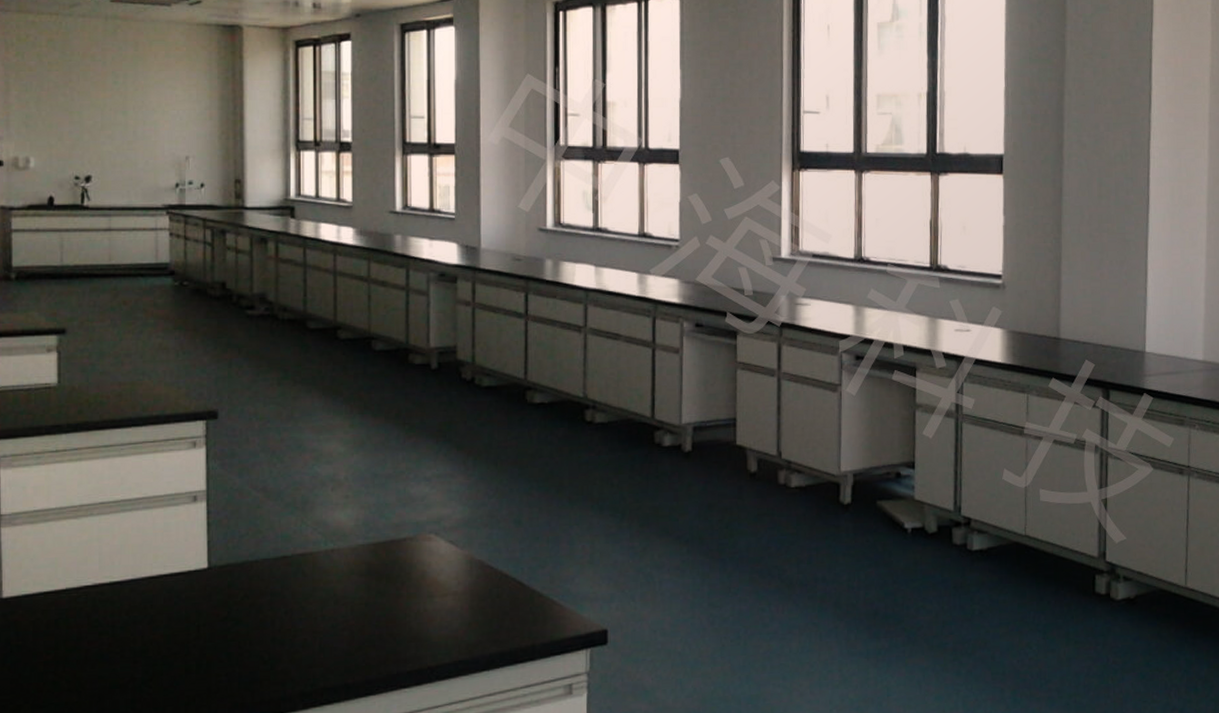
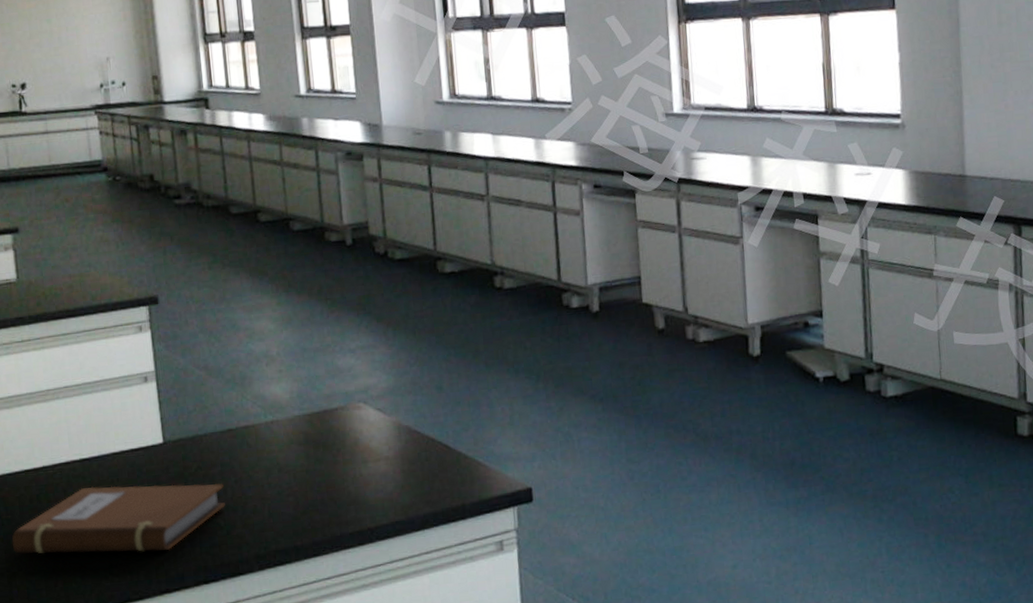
notebook: none [20,612,272,686] -> present [11,484,225,554]

